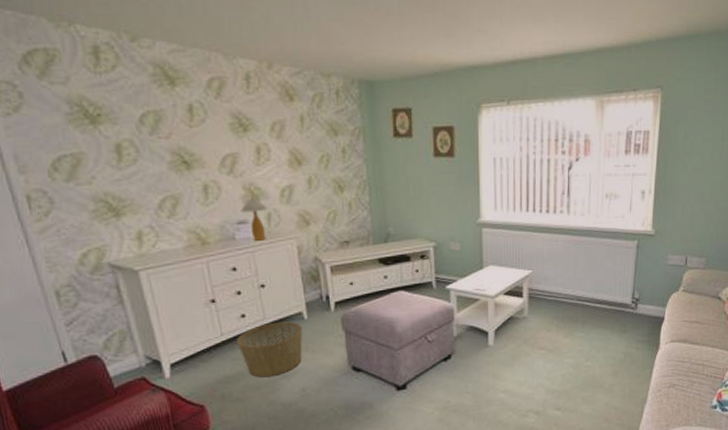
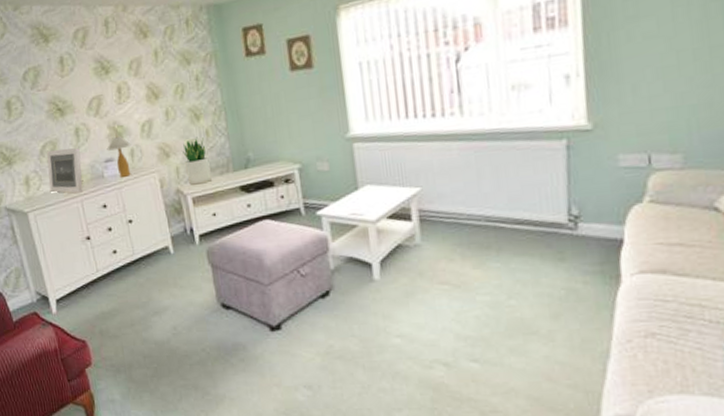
picture frame: none [166,205,210,254] -> present [46,148,83,193]
basket: present [237,321,303,378] -> none [110,256,171,314]
planter: none [324,208,351,254] -> present [183,137,212,185]

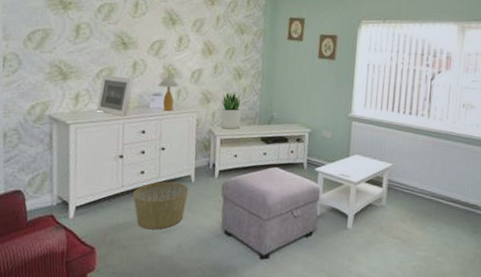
basket: none [110,256,171,314] -> present [133,181,189,230]

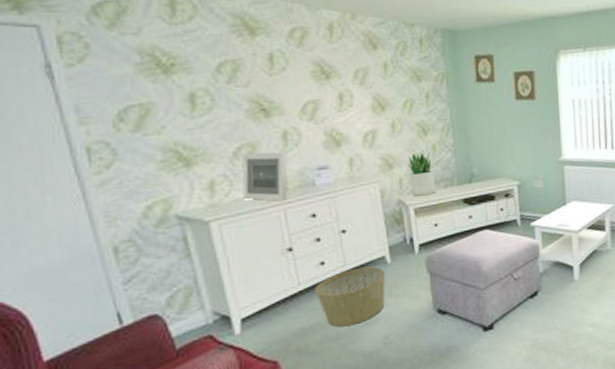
table lamp: present [157,74,180,111] -> none [321,140,351,186]

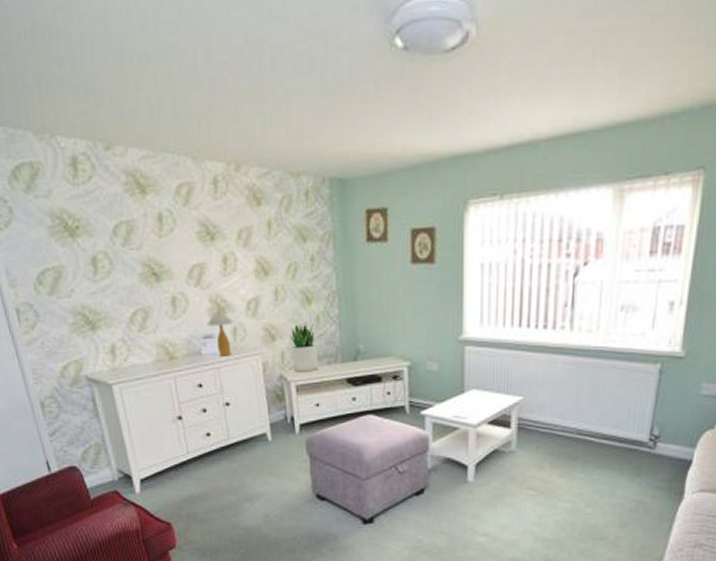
picture frame: present [242,152,288,201] -> none [137,318,177,369]
basket: present [315,266,386,327] -> none [202,442,267,499]
table lamp: none [321,140,351,186] -> present [206,308,234,356]

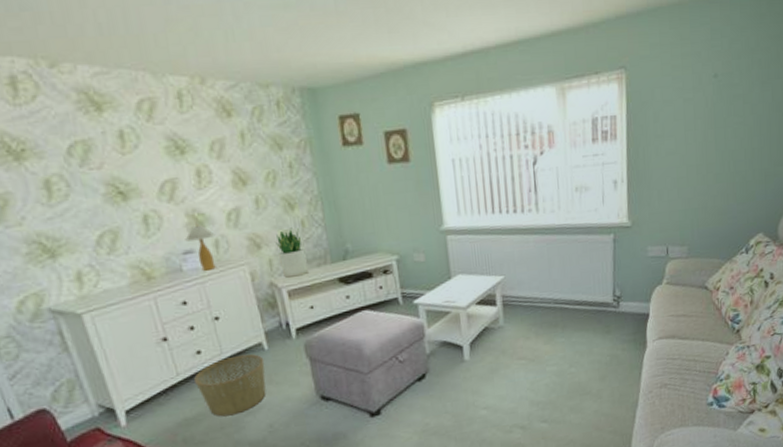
basket: none [202,442,267,499] -> present [194,354,266,417]

